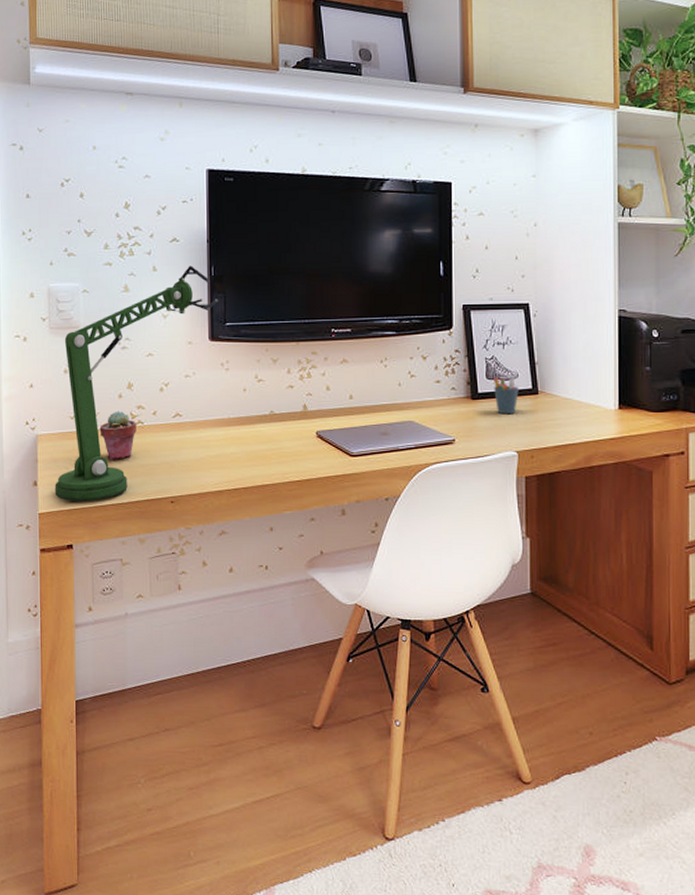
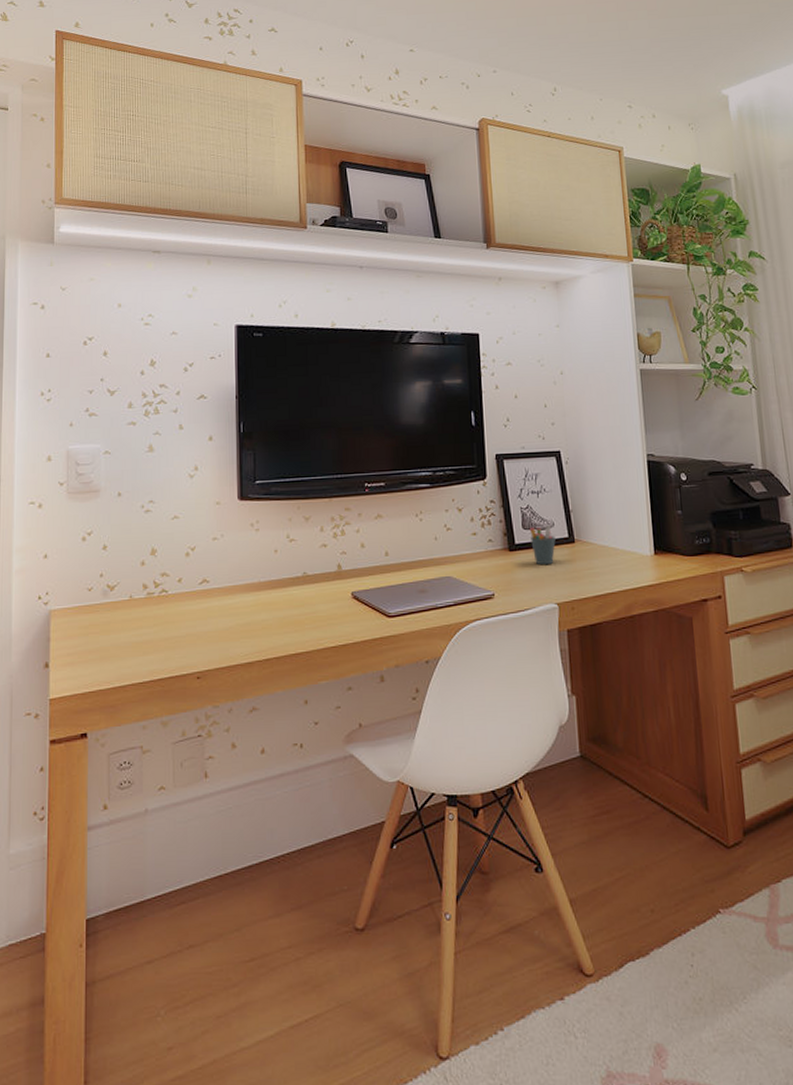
desk lamp: present [55,265,218,501] -> none [68,423,247,683]
potted succulent: present [99,411,136,460] -> none [120,579,160,634]

